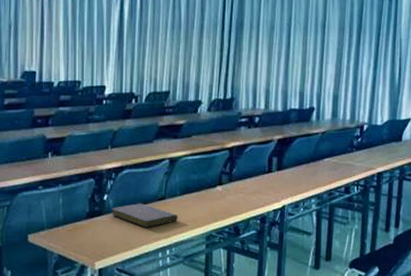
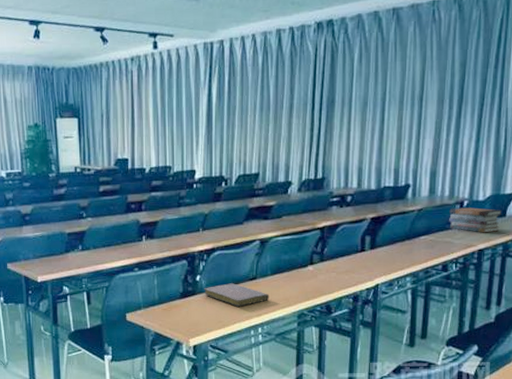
book stack: none [350,131,399,157] -> present [449,207,503,233]

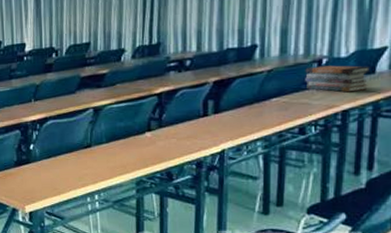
notebook: present [204,283,270,307] -> none [38,151,106,174]

